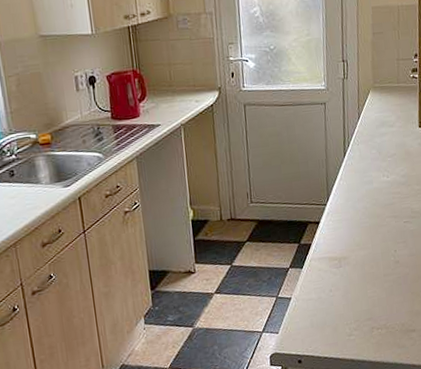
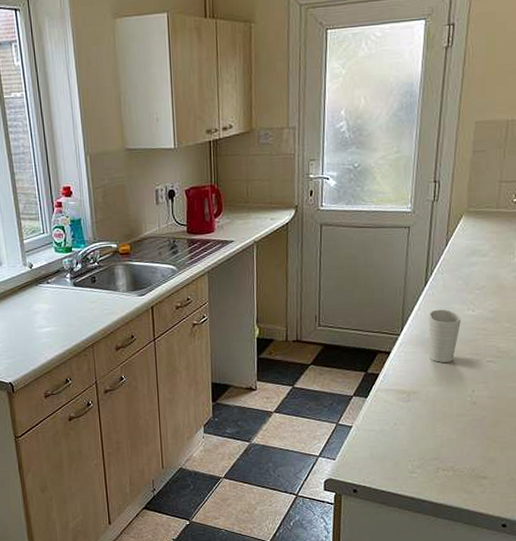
cup: none [350,177,379,228] -> present [429,309,462,363]

